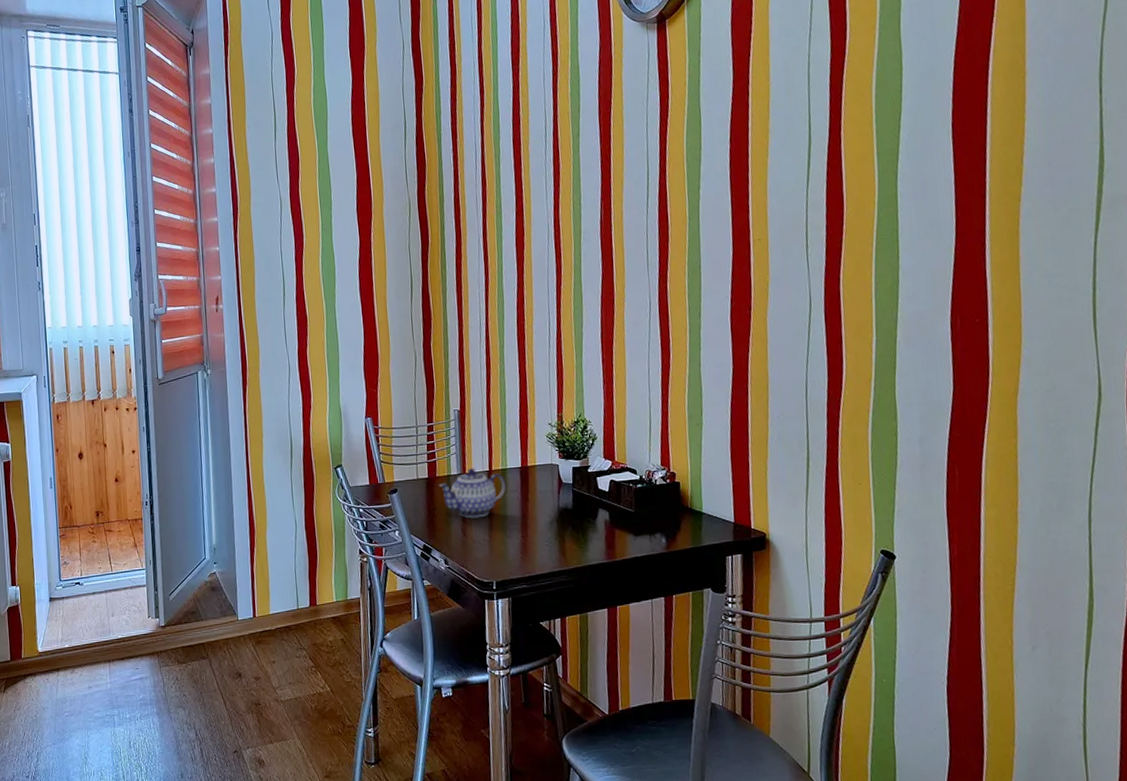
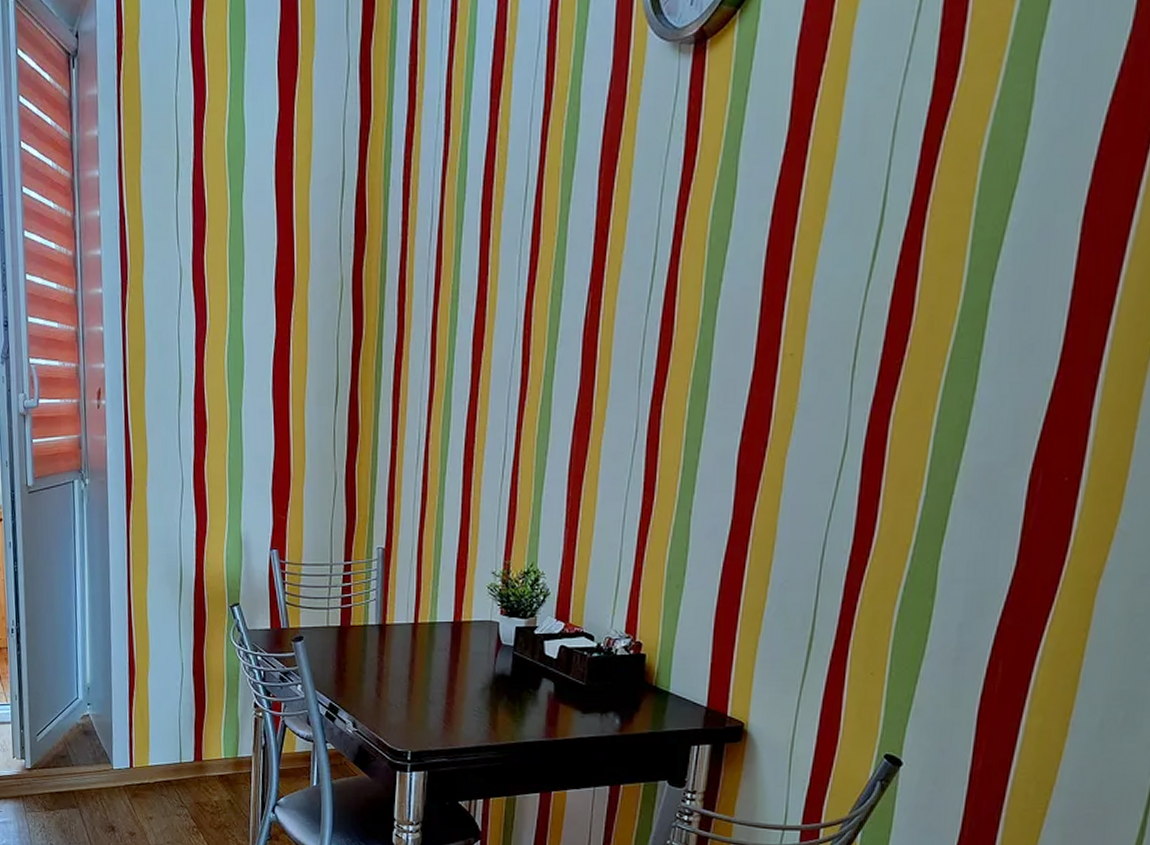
teapot: present [438,468,506,519] -> none [352,619,433,678]

